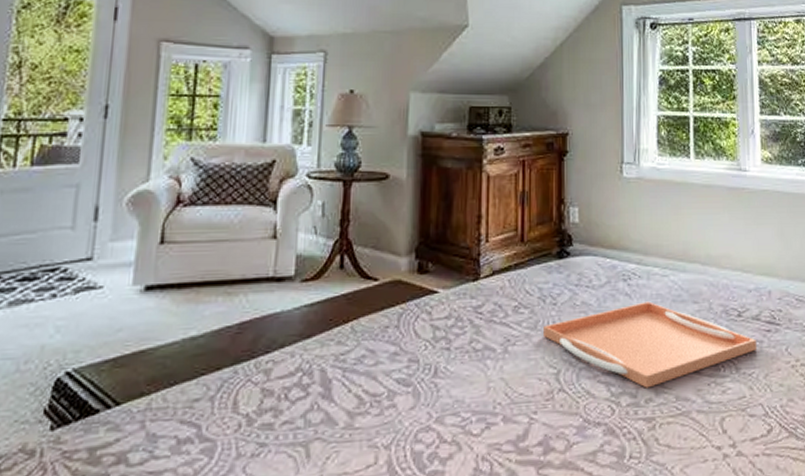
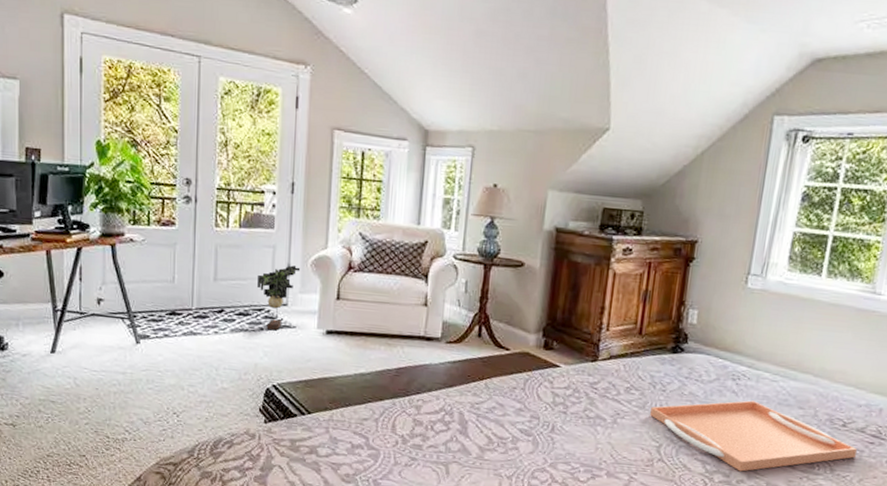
decorative plant: none [51,207,113,296] -> present [257,265,301,330]

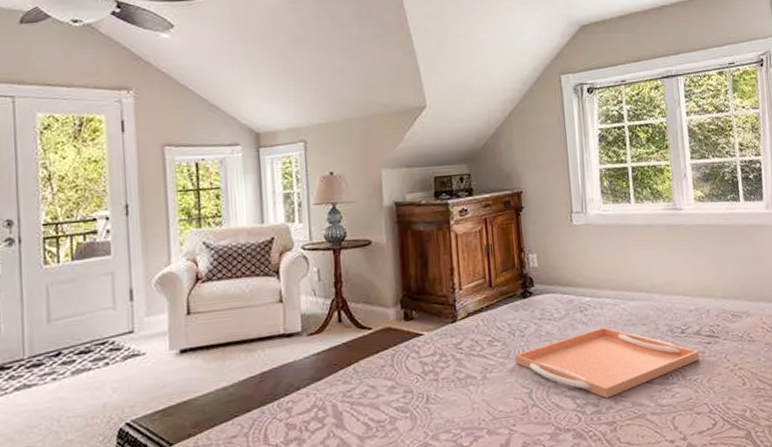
decorative plant: present [257,265,301,330] -> none [97,288,144,364]

